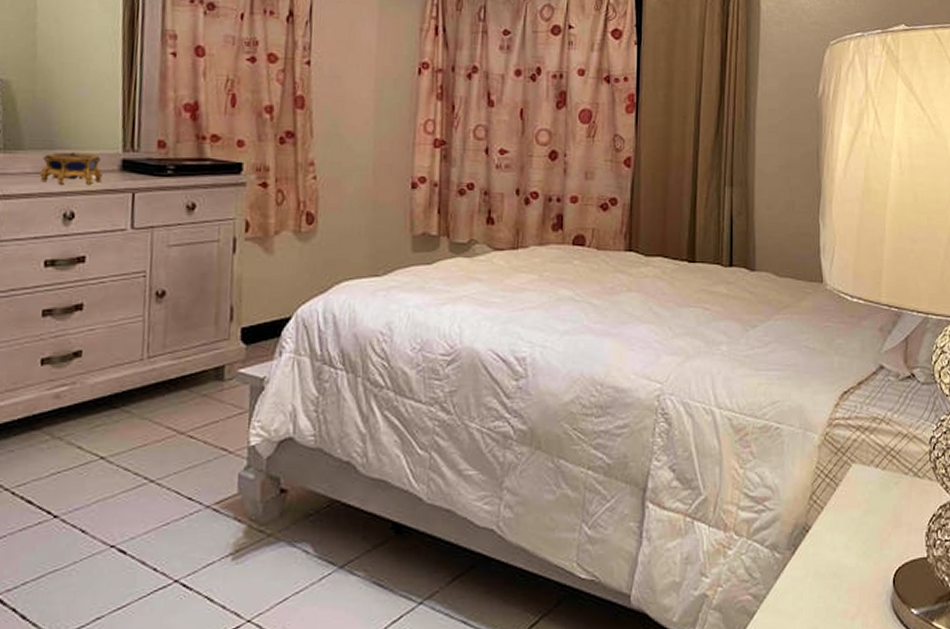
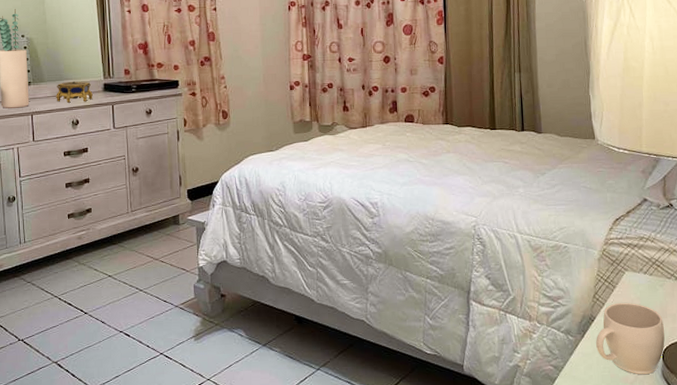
mug: none [810,506,898,607] -> present [596,302,665,375]

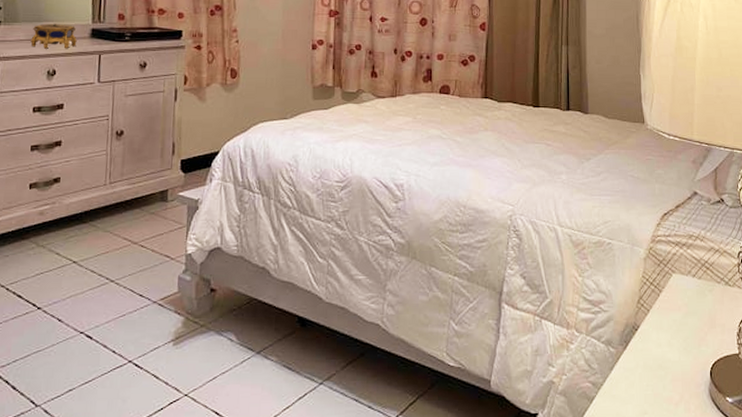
mug: present [596,302,665,375] -> none [639,309,714,395]

